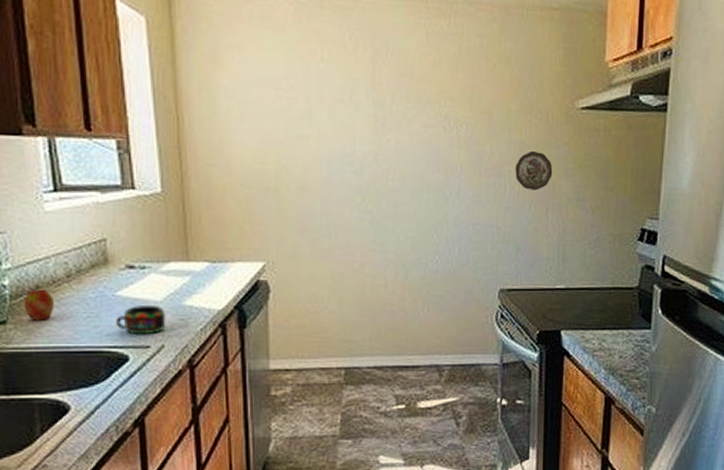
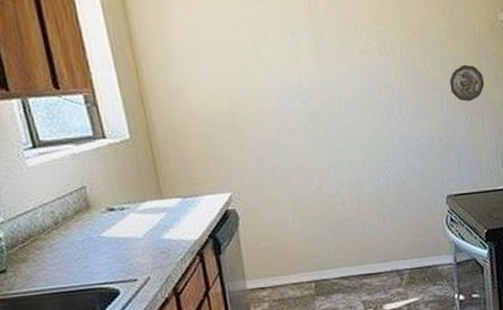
apple: present [24,285,54,320] -> none [19,234,47,267]
mug: present [115,306,166,335] -> none [103,242,150,271]

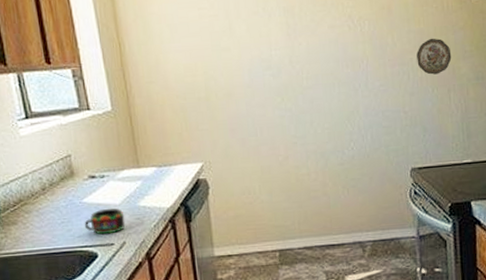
mug: none [103,242,150,271] -> present [84,208,126,235]

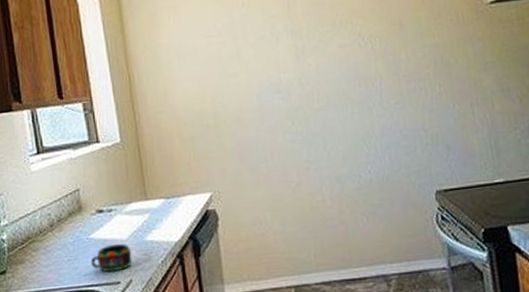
decorative plate: present [417,38,452,75] -> none [433,51,472,89]

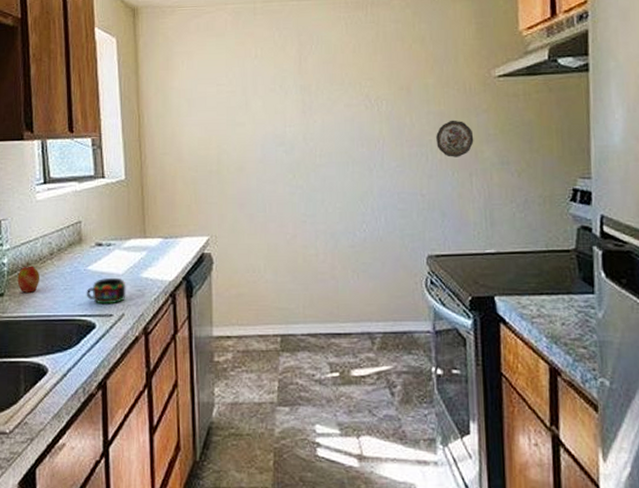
apple: none [18,236,42,268] -> present [17,262,39,293]
decorative plate: none [433,51,472,89] -> present [436,120,474,157]

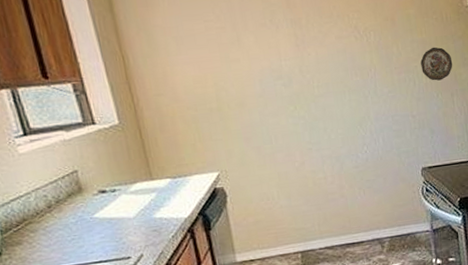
apple: present [17,262,39,293] -> none [13,218,41,249]
mug: present [86,278,126,305] -> none [97,221,142,249]

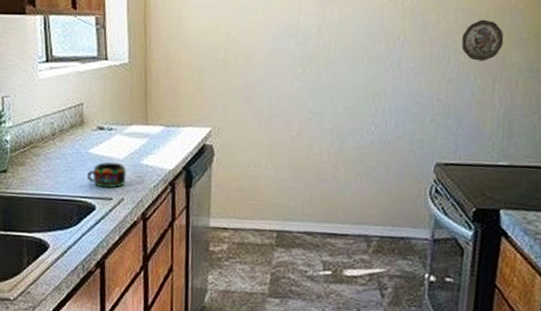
mug: none [97,221,142,249] -> present [87,162,127,188]

